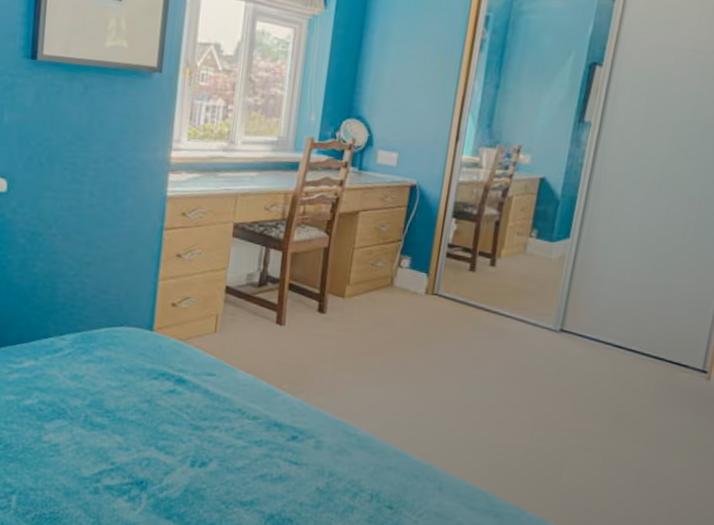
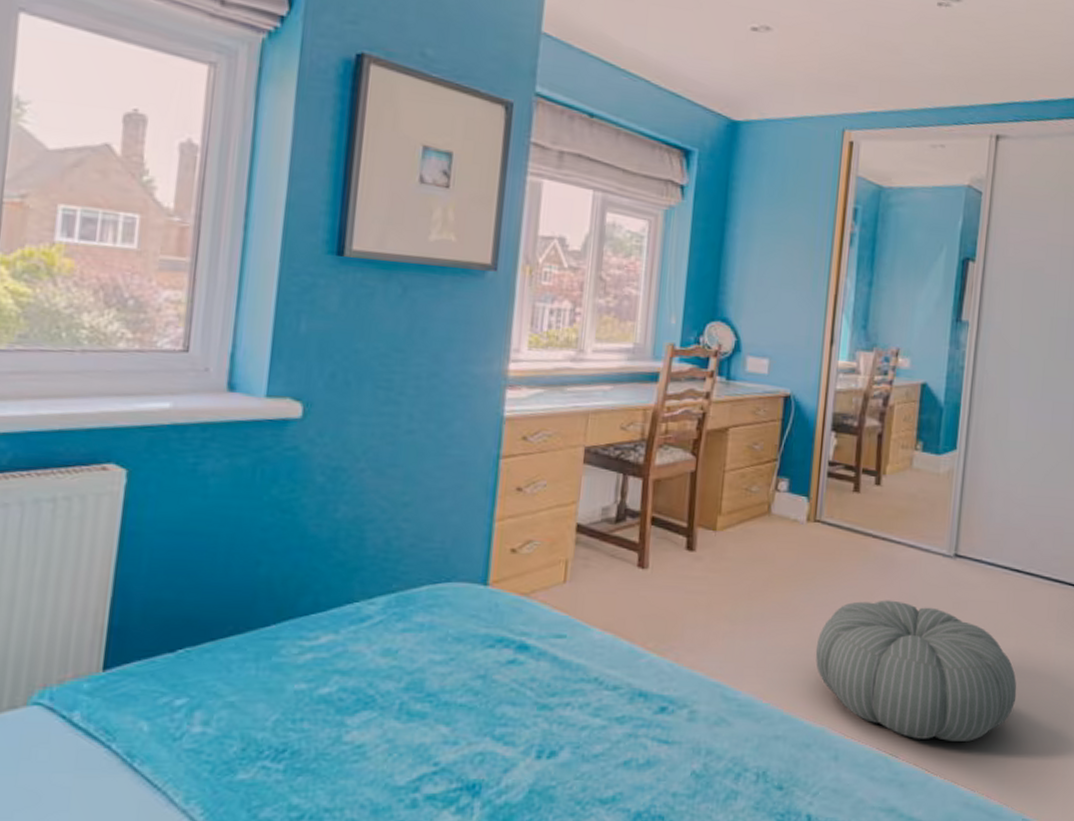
pouf: none [427,363,610,486] -> present [815,600,1017,741]

